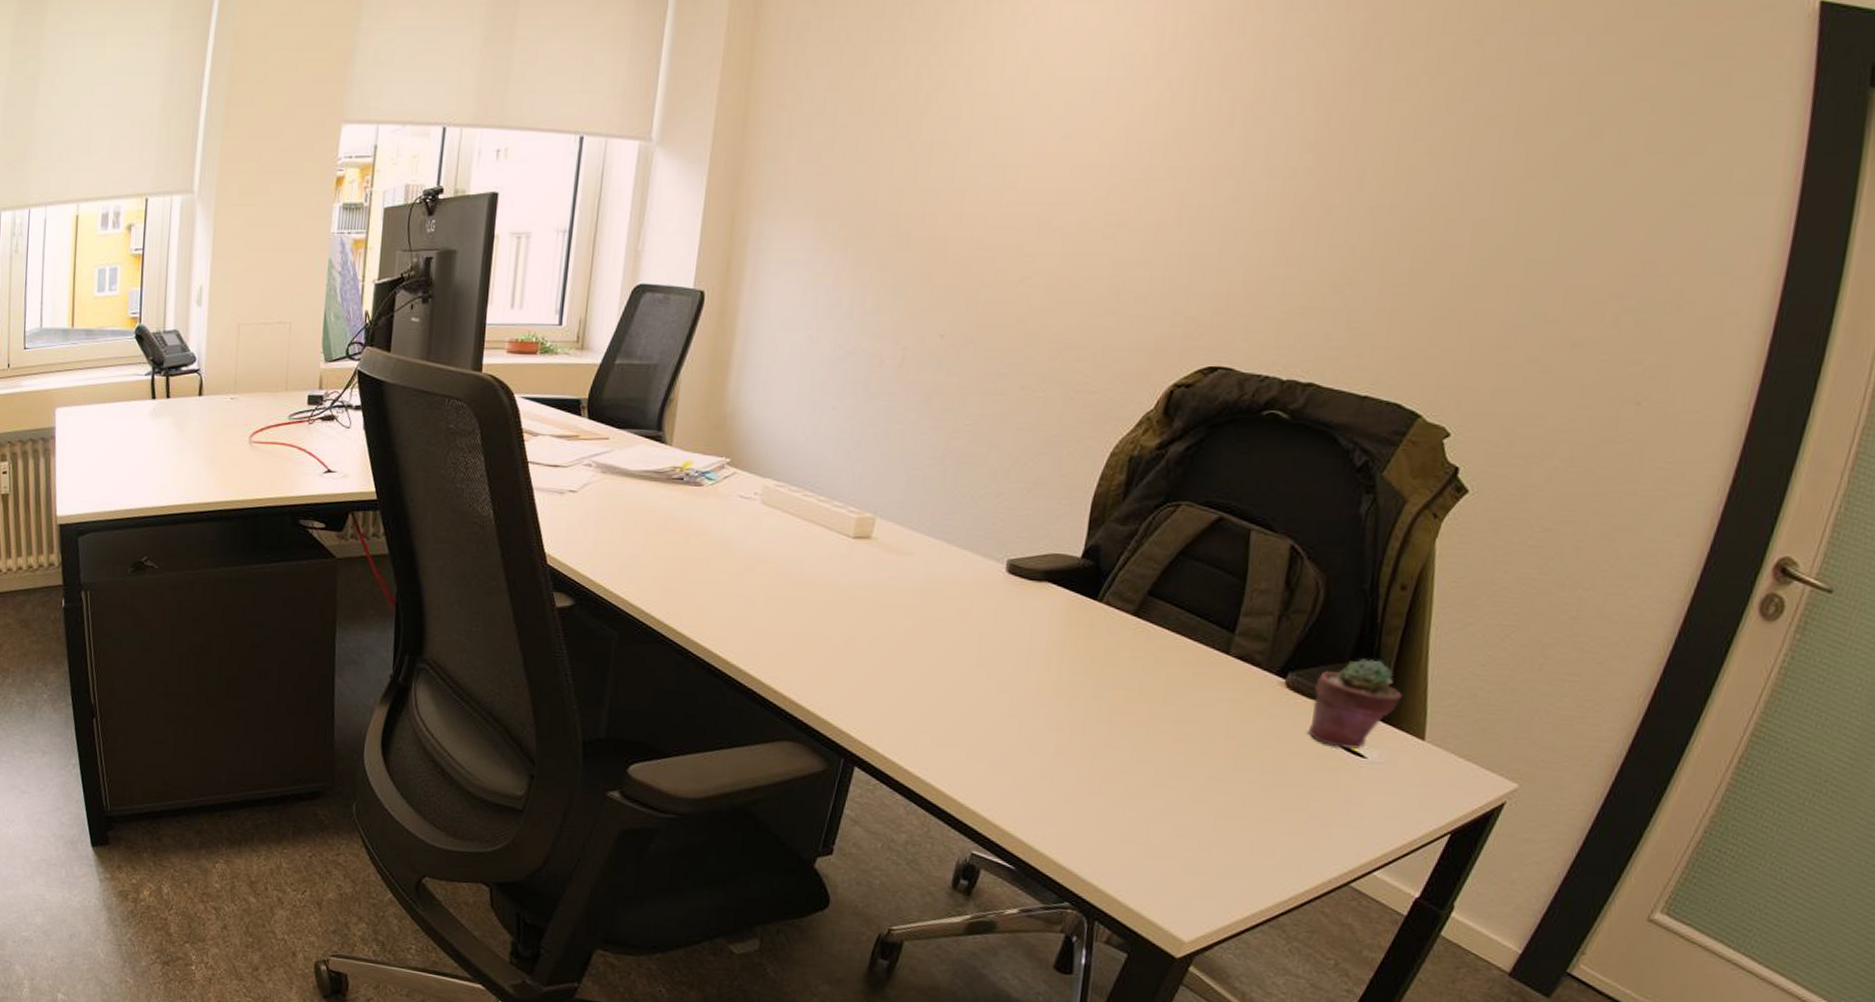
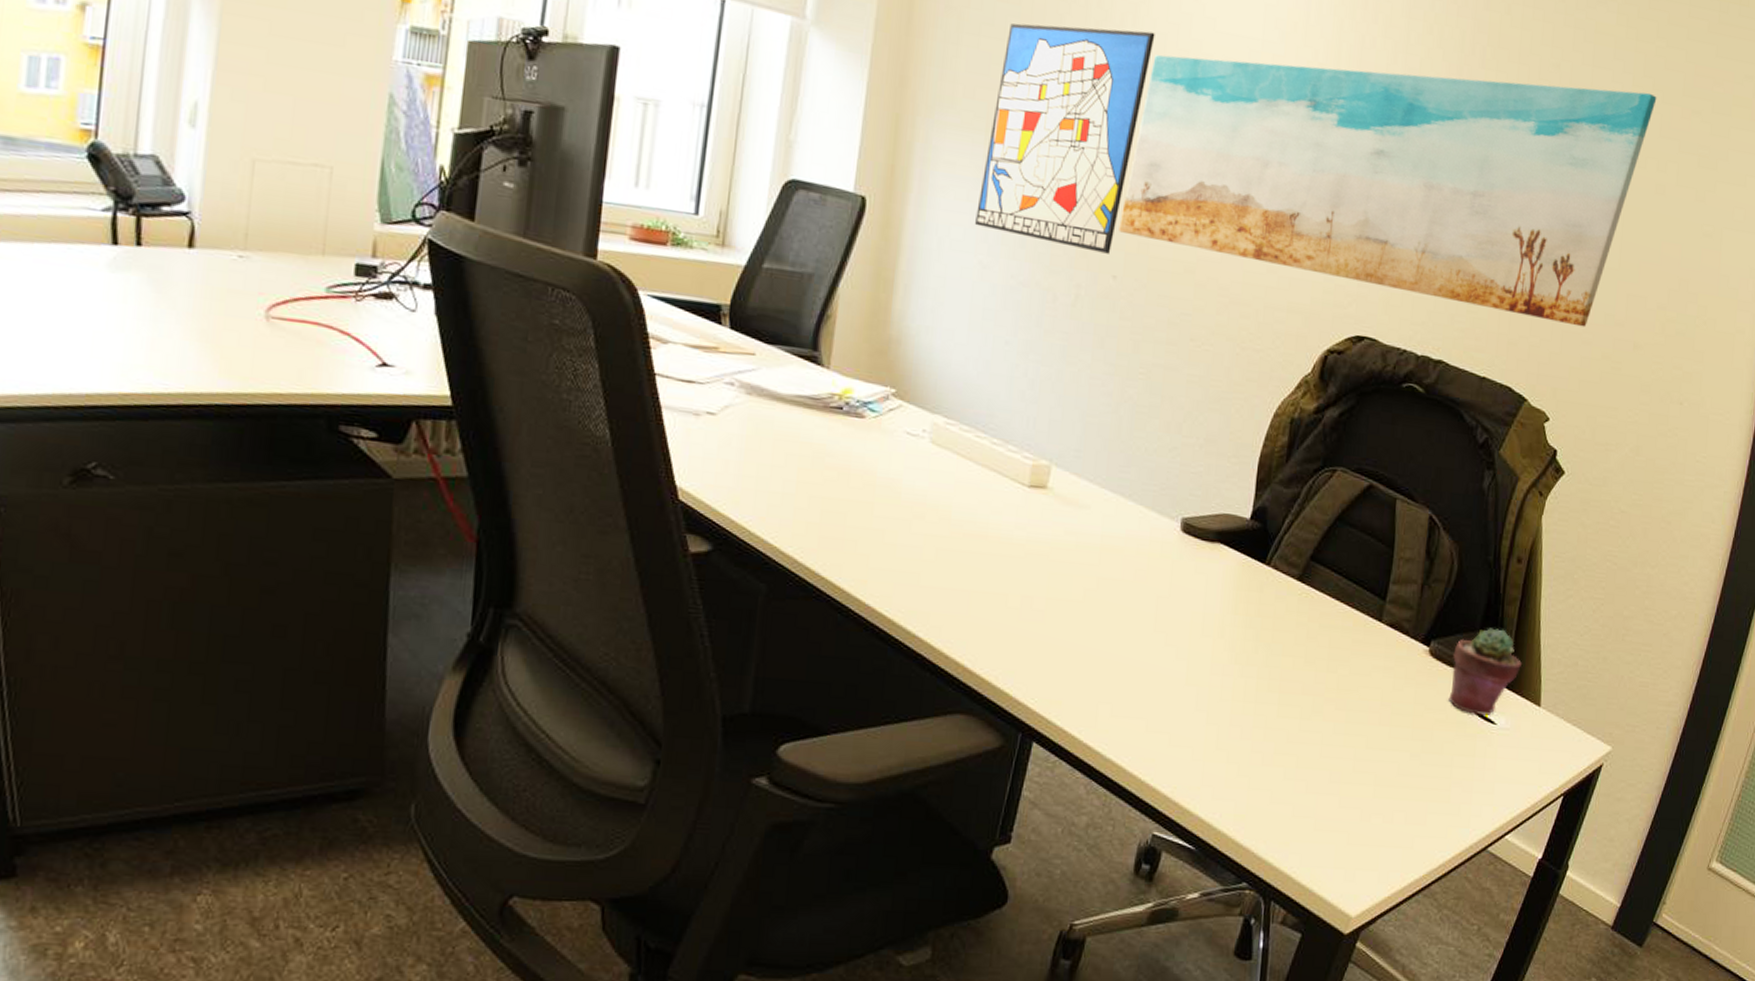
wall art: none [805,93,989,315] -> present [975,23,1155,254]
wall art: none [947,51,1622,330] -> present [1119,55,1657,328]

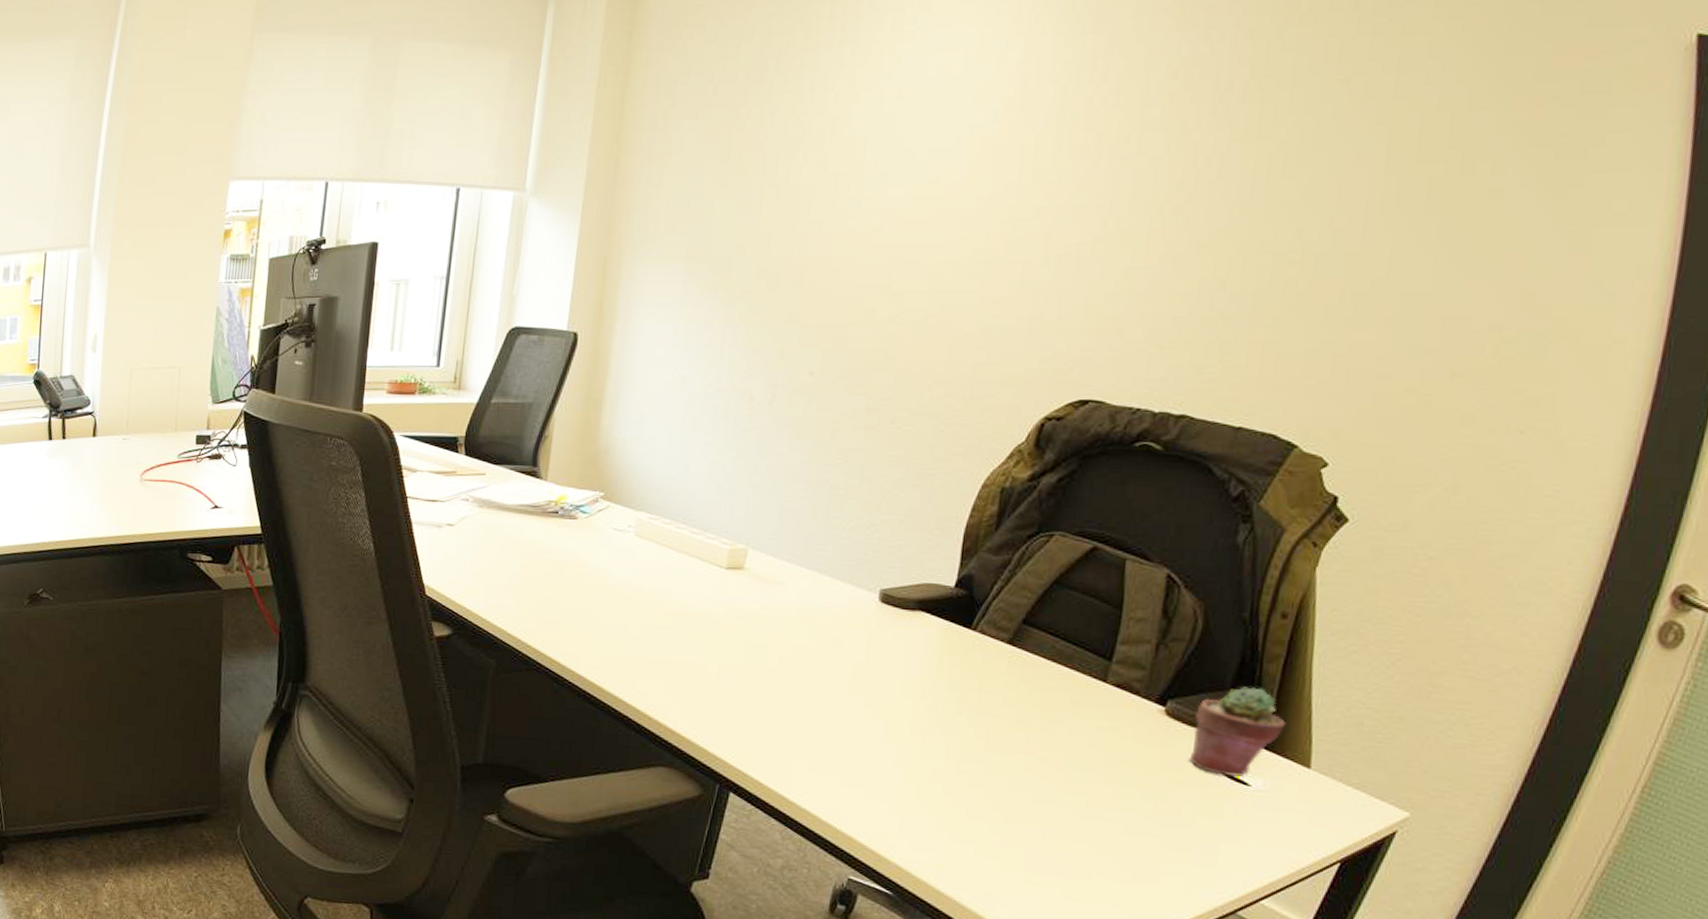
wall art: present [975,23,1155,254] -> none [676,140,855,353]
wall art: present [1119,55,1657,328] -> none [816,87,1493,361]

